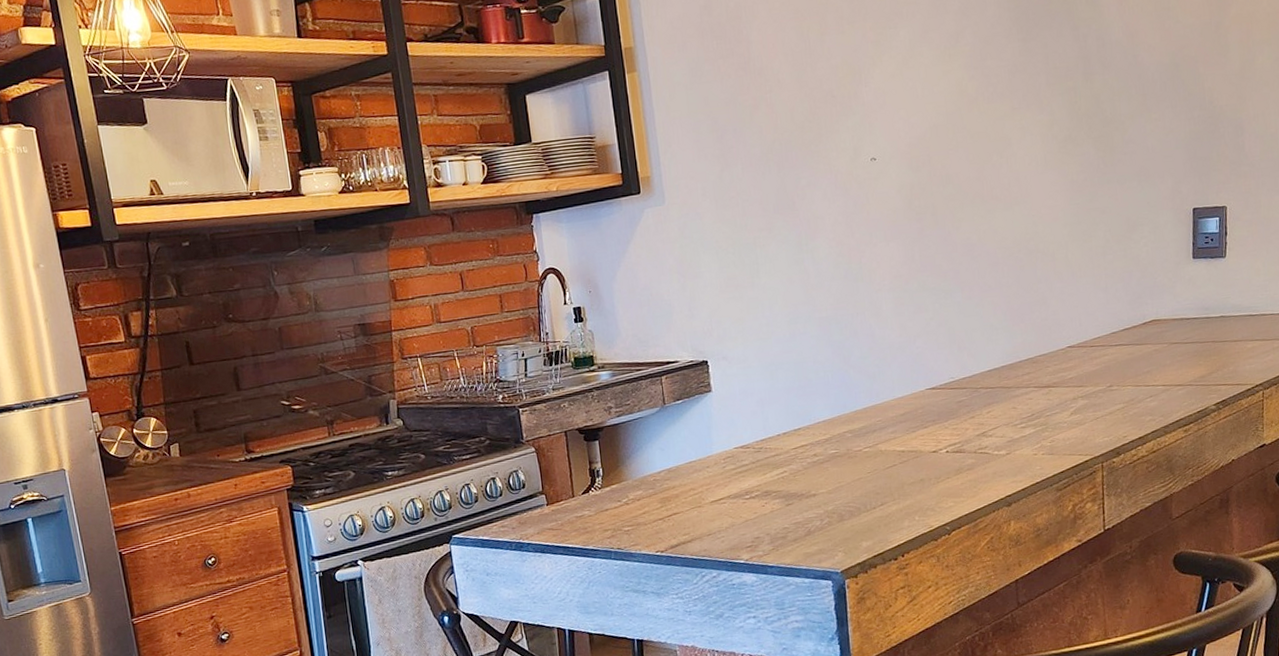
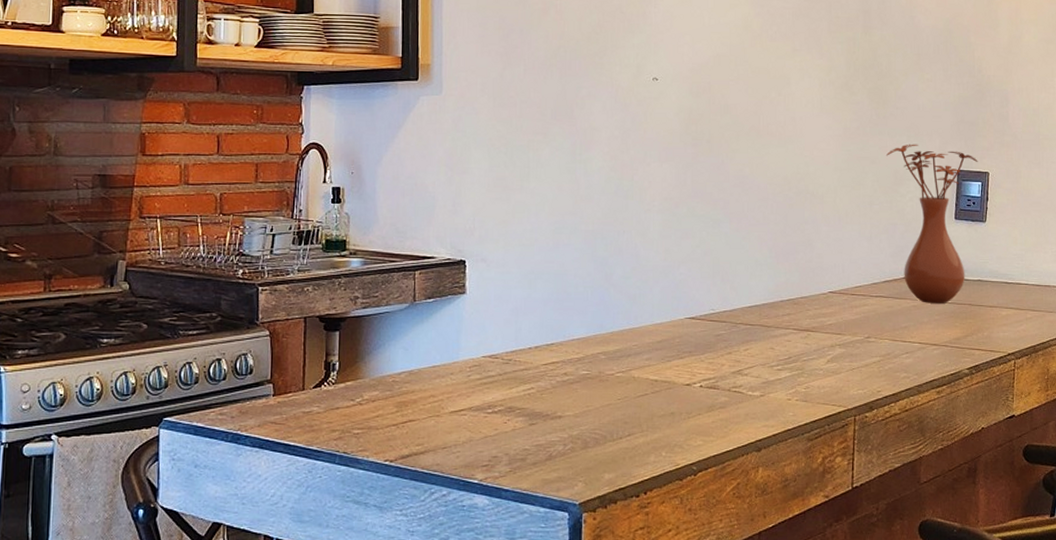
vase: none [1117,187,1214,346] -> present [887,144,978,304]

